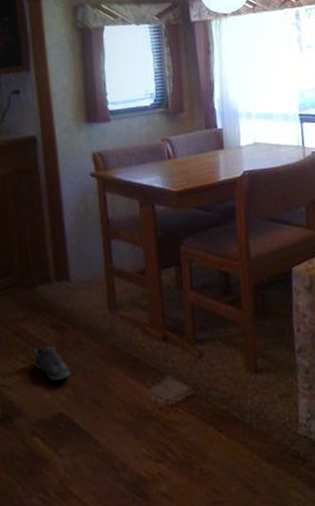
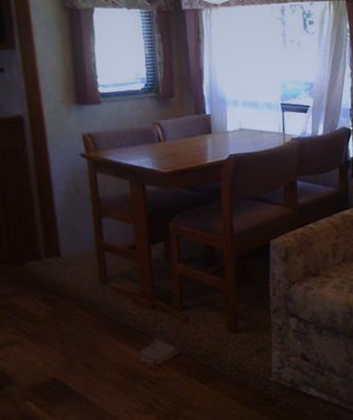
shoe: present [35,347,71,381] -> none [26,318,63,350]

